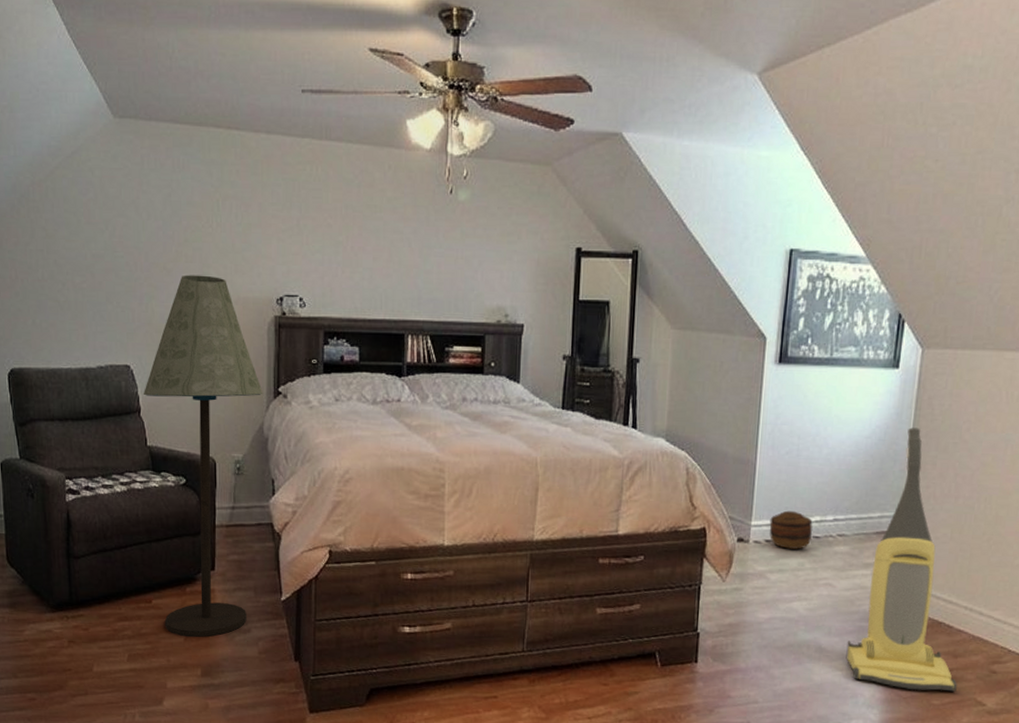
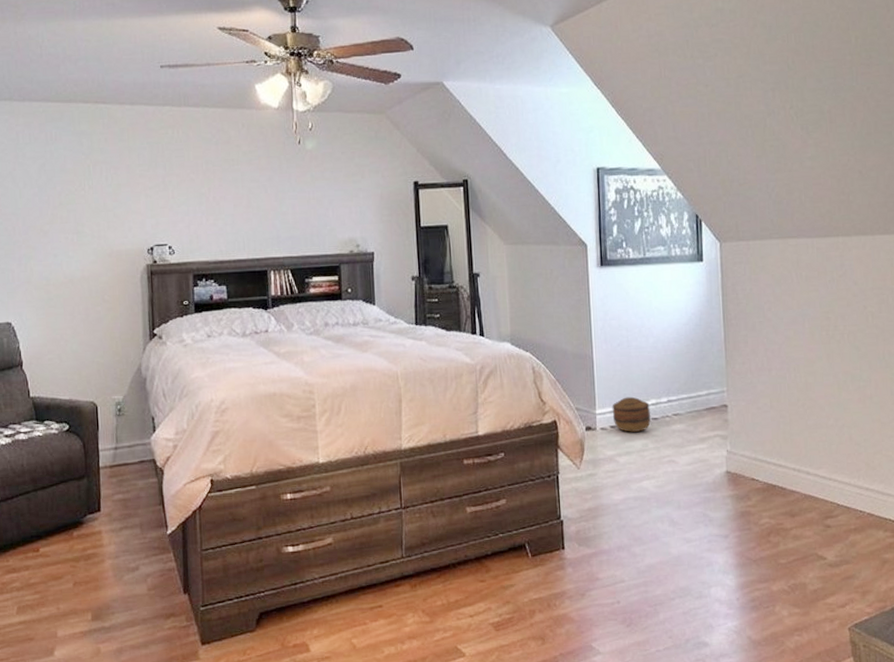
floor lamp: present [143,275,263,638] -> none [24,233,139,582]
vacuum cleaner: present [846,427,957,692] -> none [696,311,799,552]

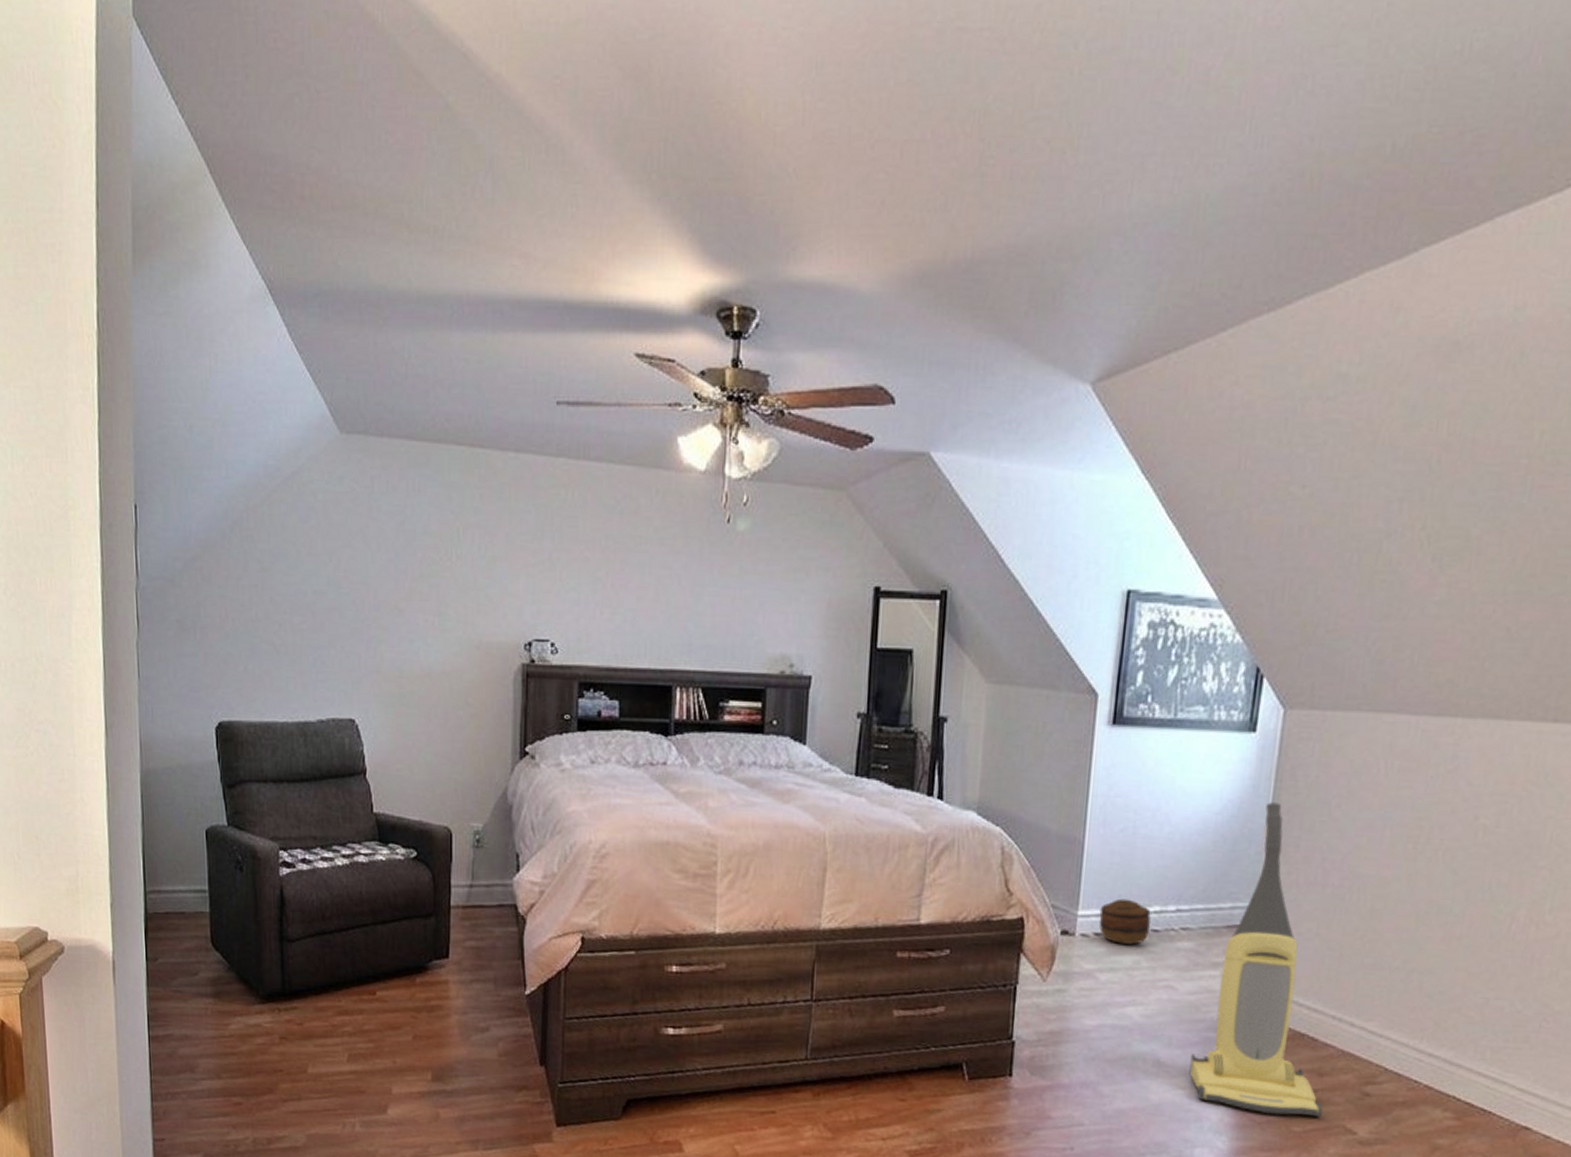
vacuum cleaner: none [696,311,799,552] -> present [1189,802,1323,1117]

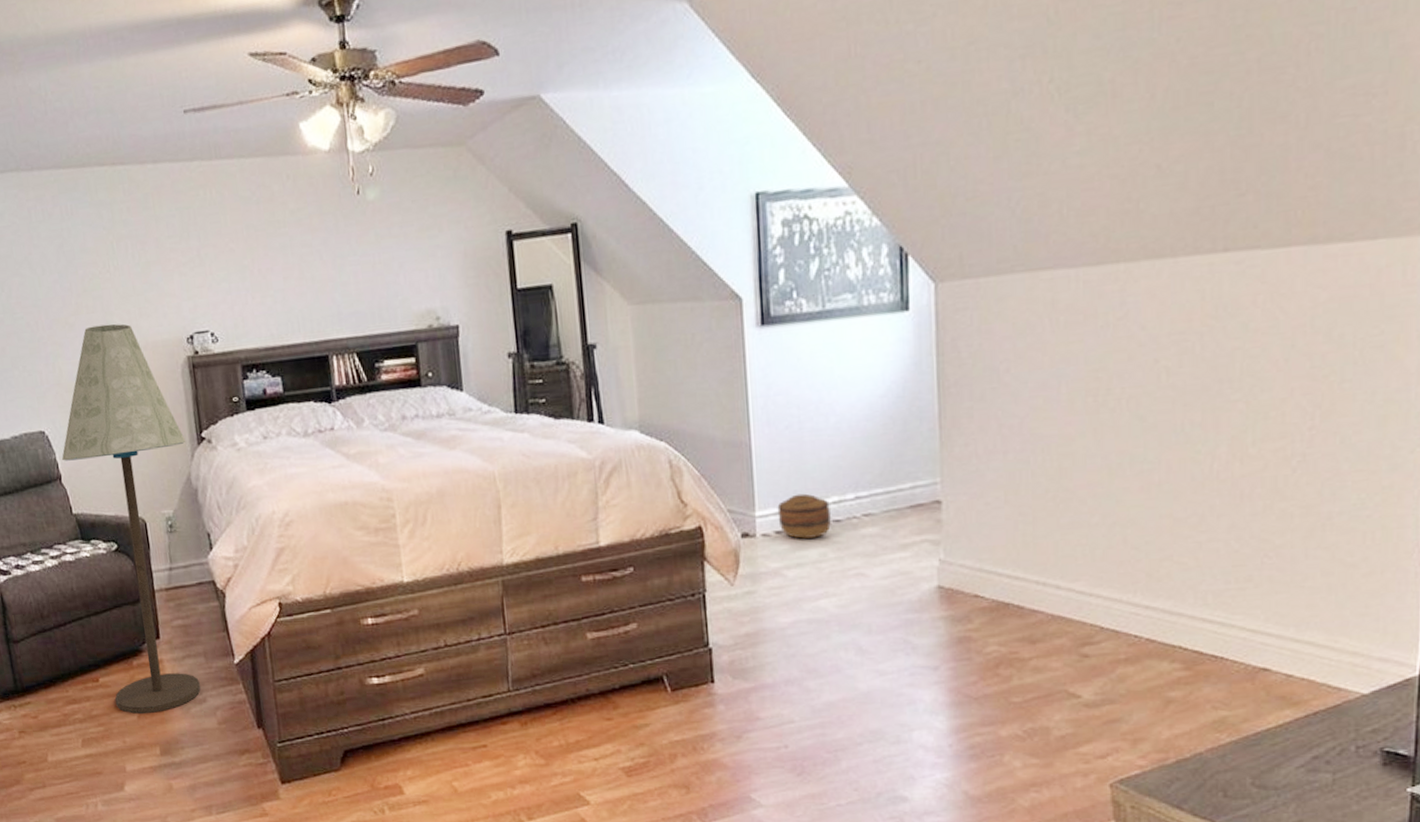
floor lamp: none [369,615,507,1036] -> present [61,324,201,715]
vacuum cleaner: present [1189,802,1323,1117] -> none [893,376,1041,688]

